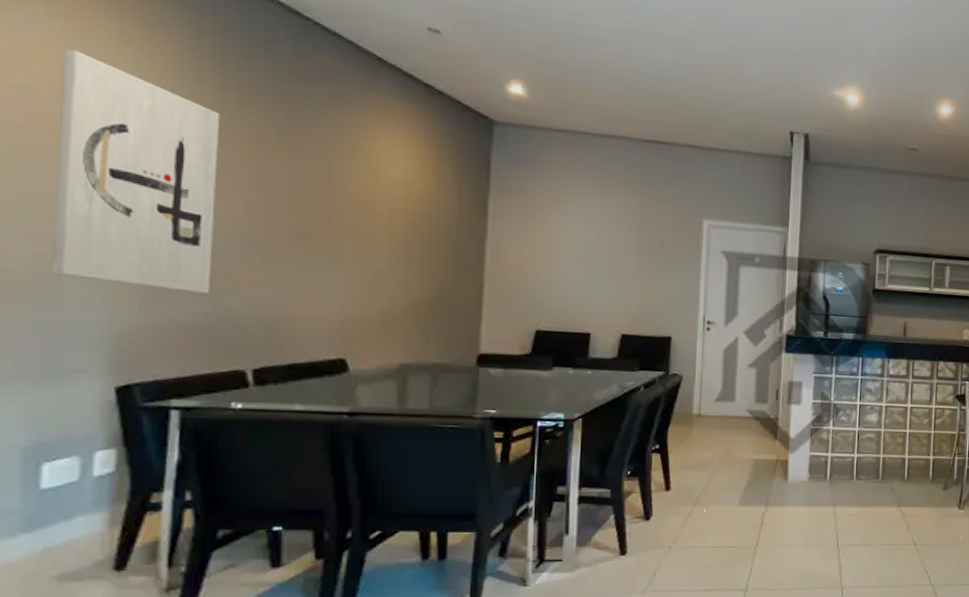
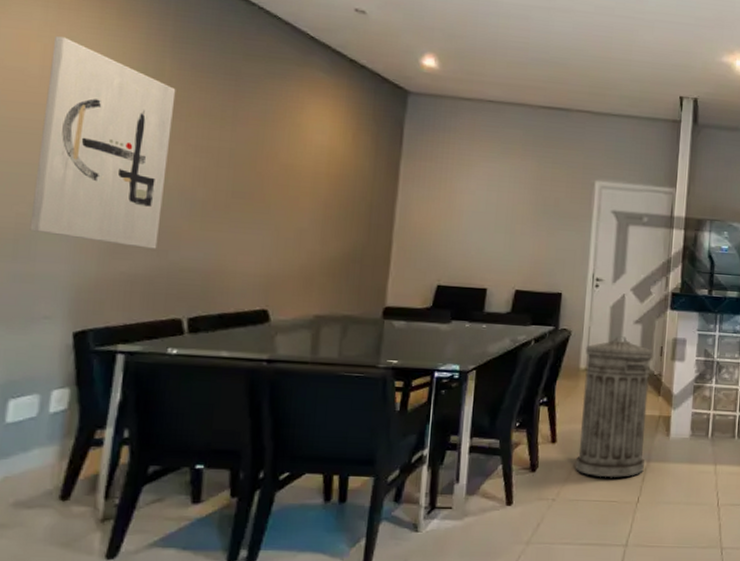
trash can: none [691,380,769,524] -> present [575,336,653,478]

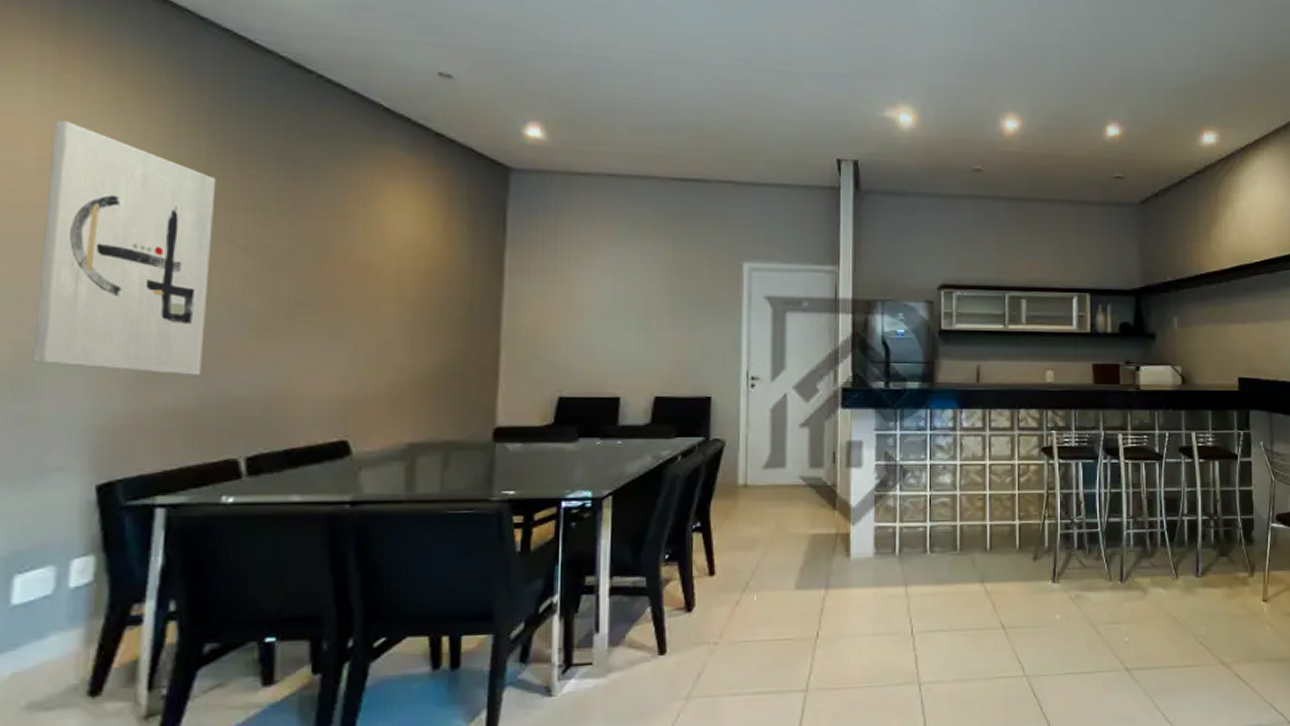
trash can: present [575,336,653,478] -> none [739,443,825,612]

